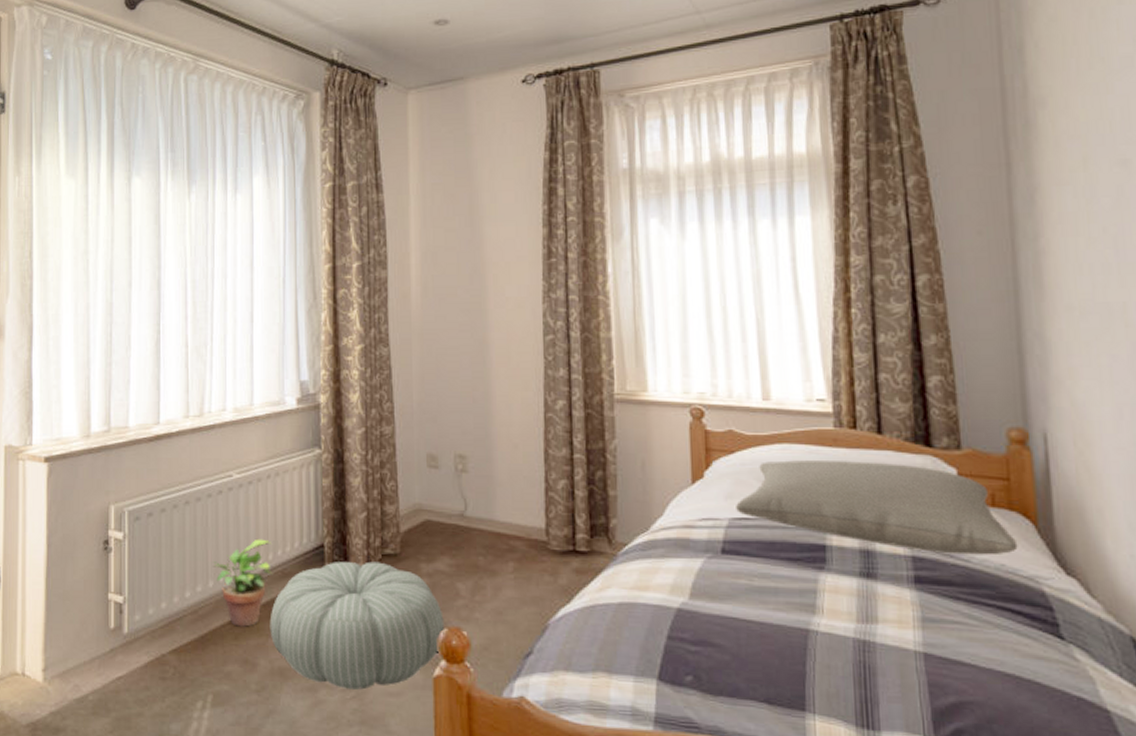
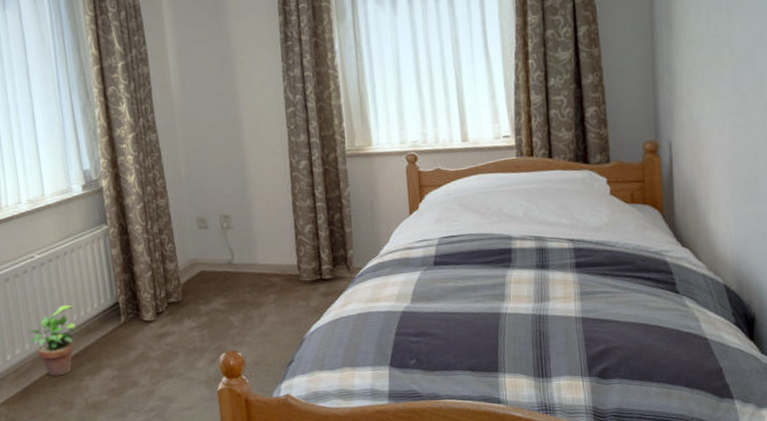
pouf: present [269,561,444,690] -> none [80,309,223,411]
pillow: present [736,460,1018,555] -> none [444,179,649,243]

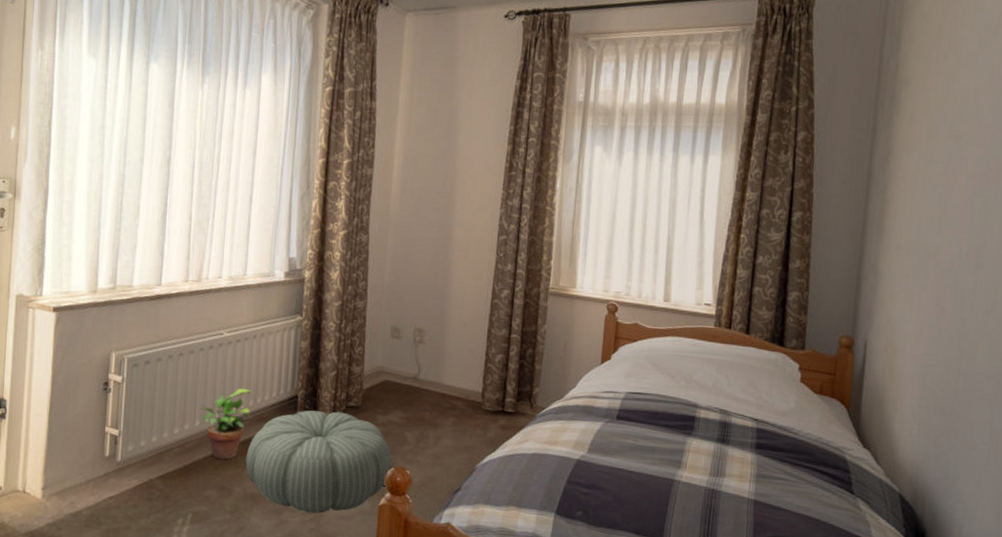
pouf: none [80,309,223,411] -> present [245,410,392,514]

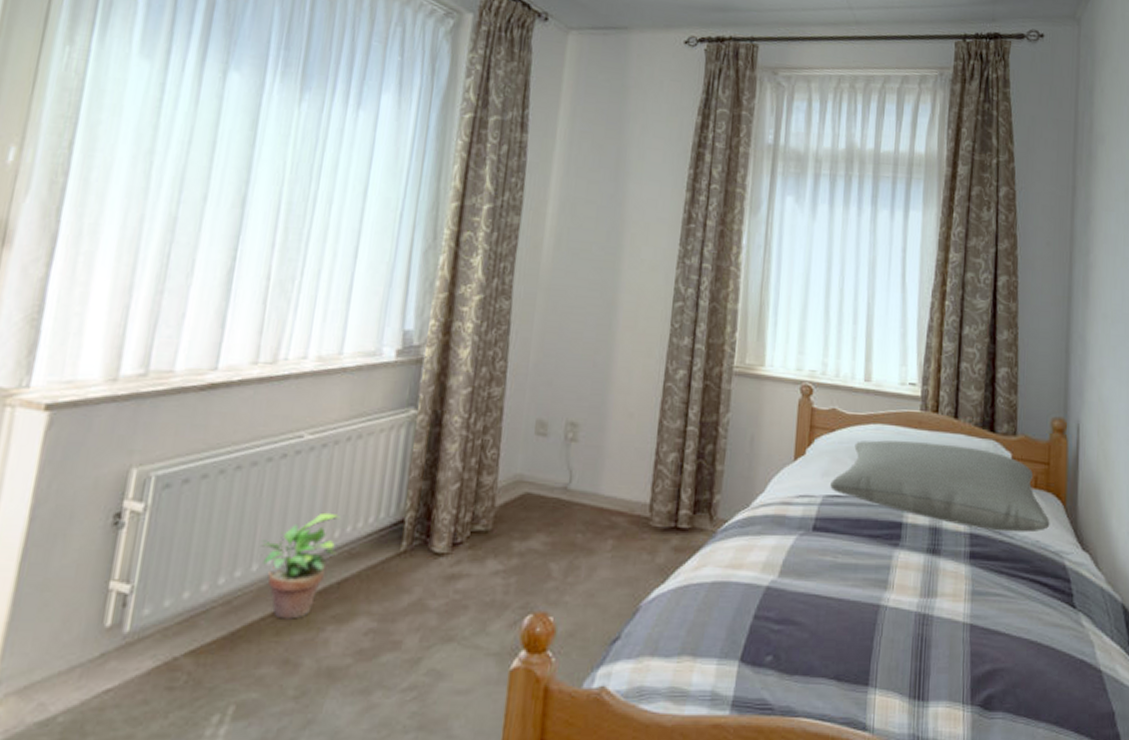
pouf: present [245,410,392,514] -> none [322,539,531,689]
pillow: none [632,350,833,430] -> present [830,440,1050,533]

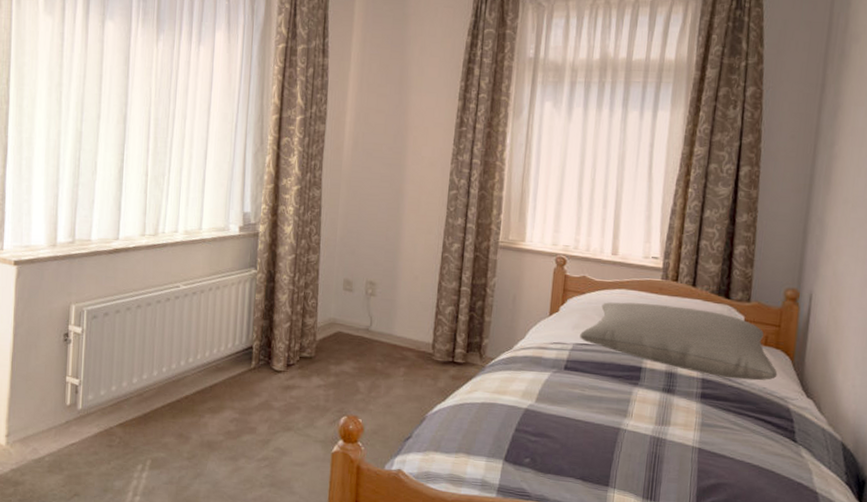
potted plant: present [259,512,340,619] -> none [157,339,209,408]

